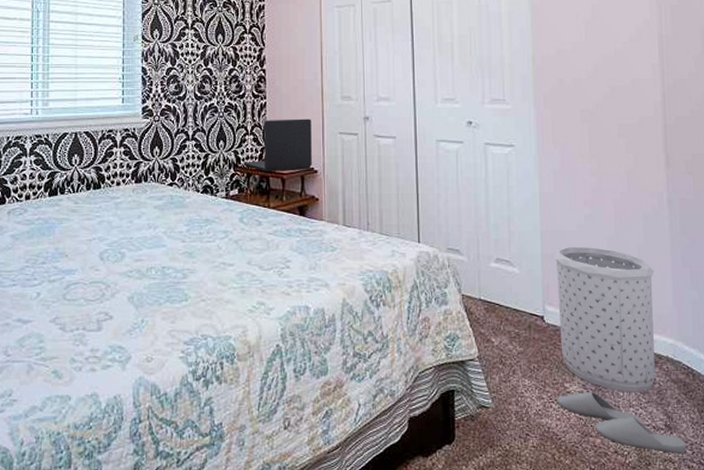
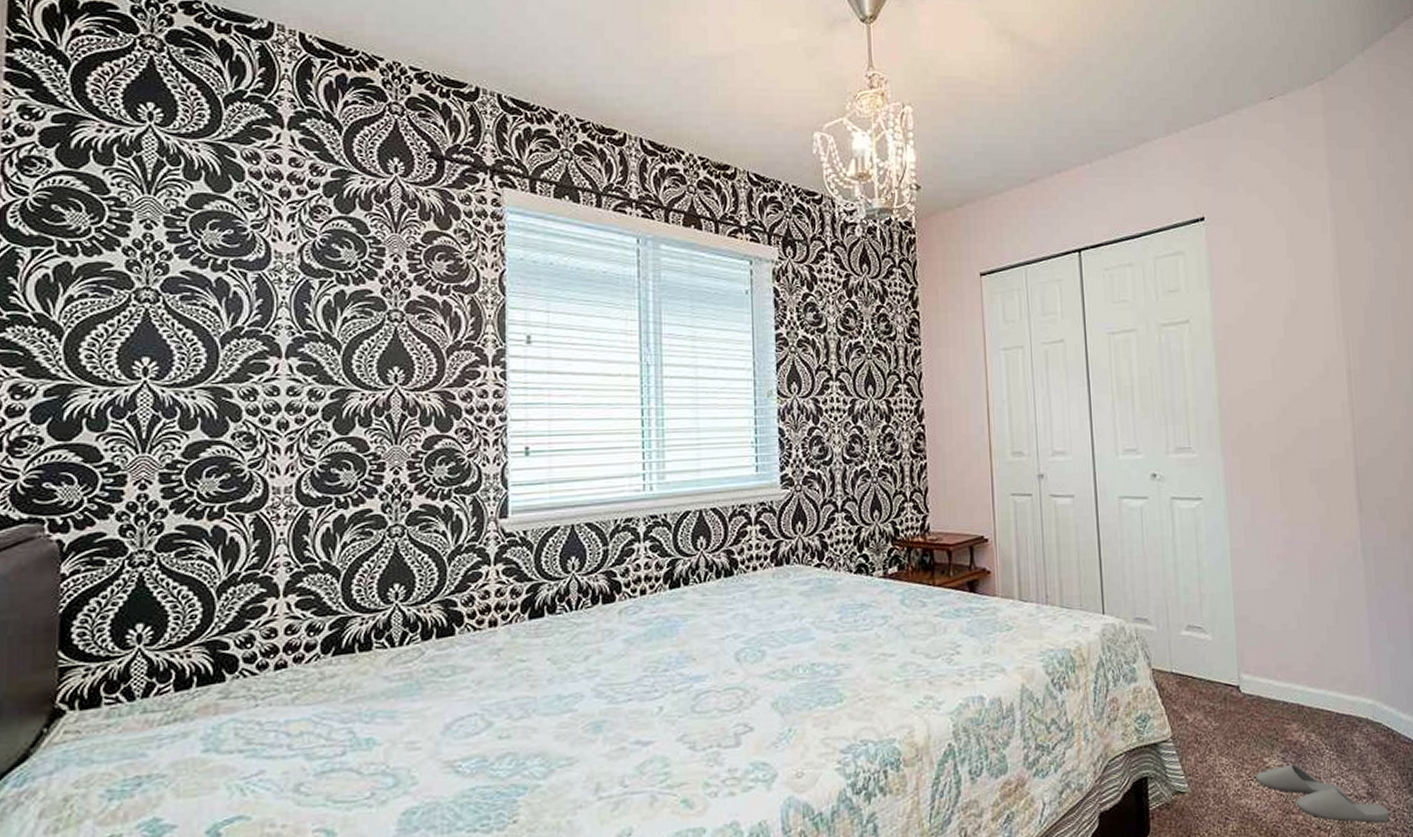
laptop: present [243,119,312,173] -> none [902,479,981,545]
laundry basket: present [553,247,655,393] -> none [1247,606,1356,762]

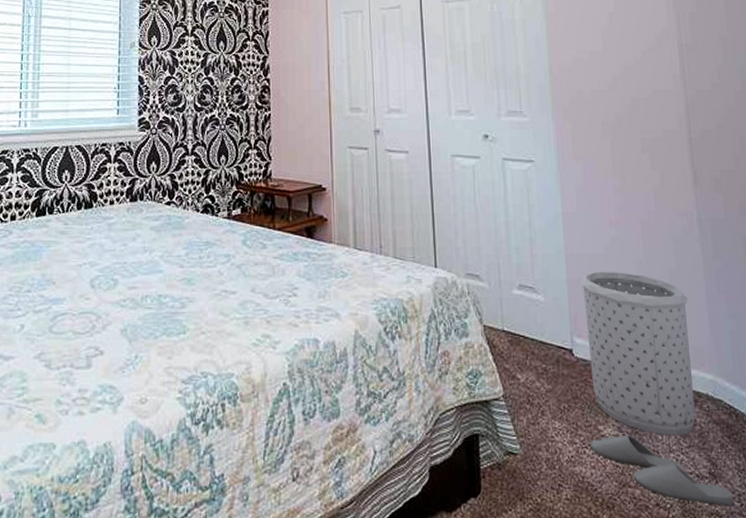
laundry basket: none [1247,606,1356,762] -> present [580,272,696,436]

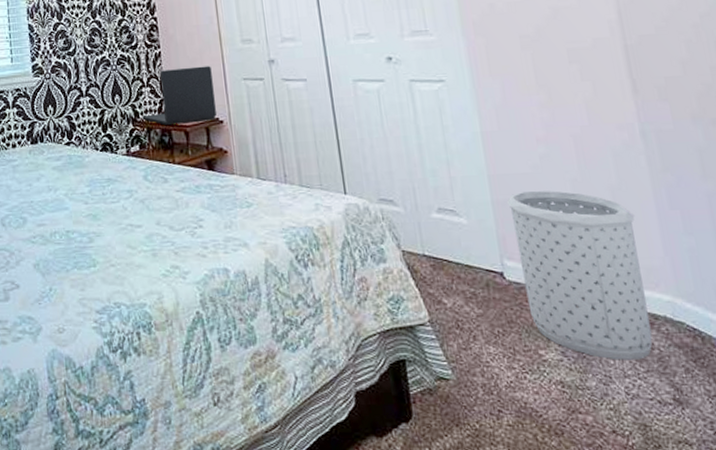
laptop: none [246,132,320,190] -> present [142,66,217,126]
slippers: present [590,435,734,506] -> none [531,360,706,434]

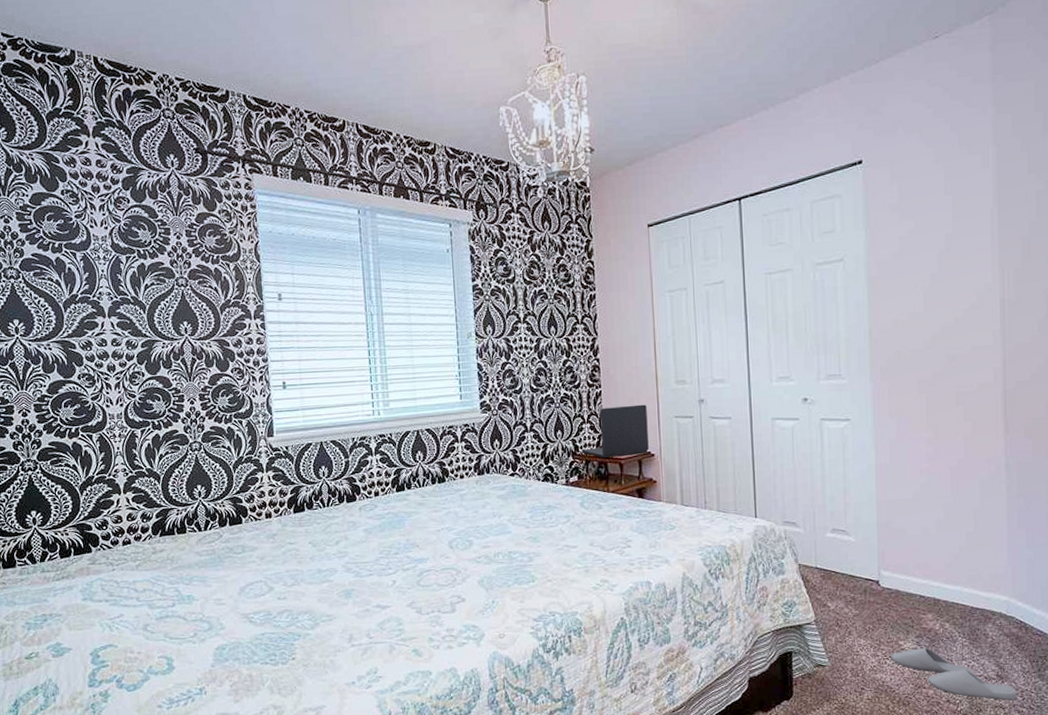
laundry basket: present [506,191,653,360] -> none [889,514,990,647]
slippers: none [531,360,706,434] -> present [891,648,1017,700]

